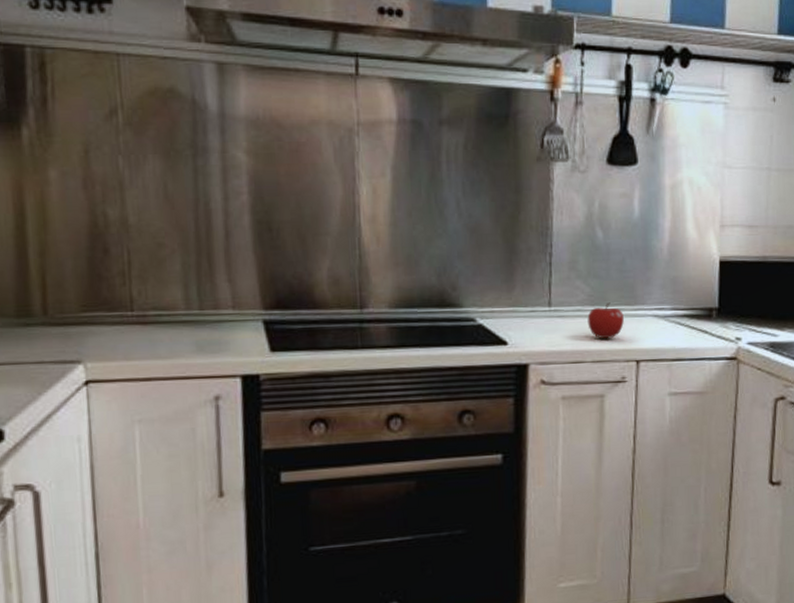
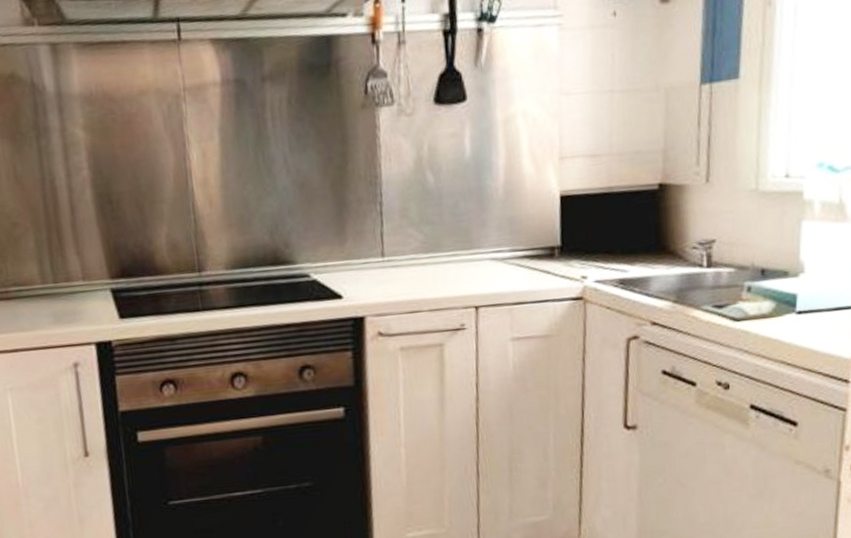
fruit: present [587,302,624,339] -> none [422,248,461,287]

